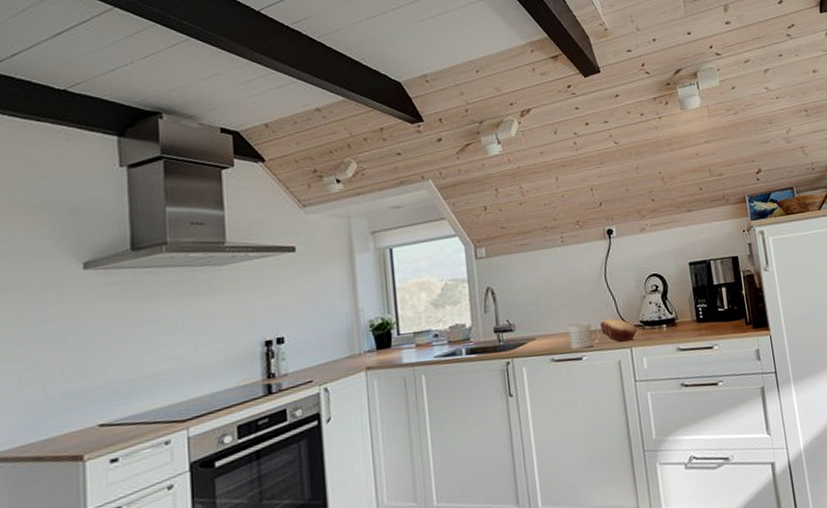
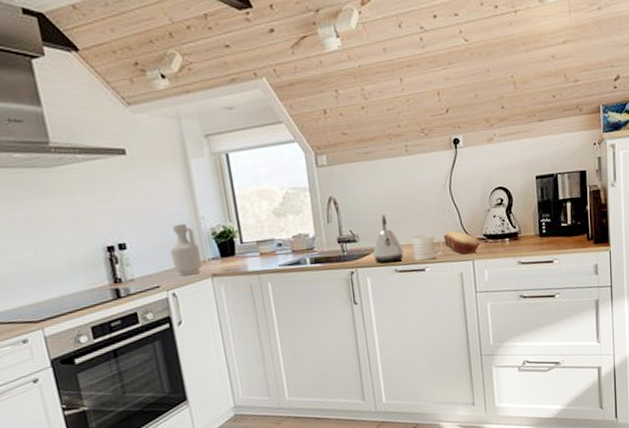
ceramic jug: none [327,316,358,370] -> present [170,223,203,276]
kettle: none [529,303,560,355] -> present [372,215,404,265]

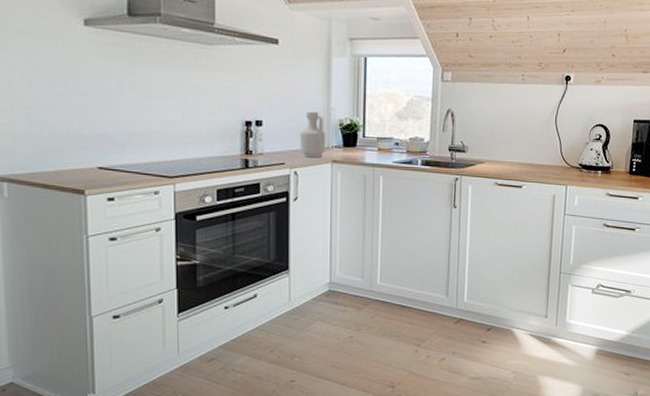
kettle: present [372,215,404,265] -> none [478,132,506,177]
mug: present [411,234,443,261] -> none [513,155,541,179]
bread loaf: present [444,231,480,255] -> none [543,156,575,179]

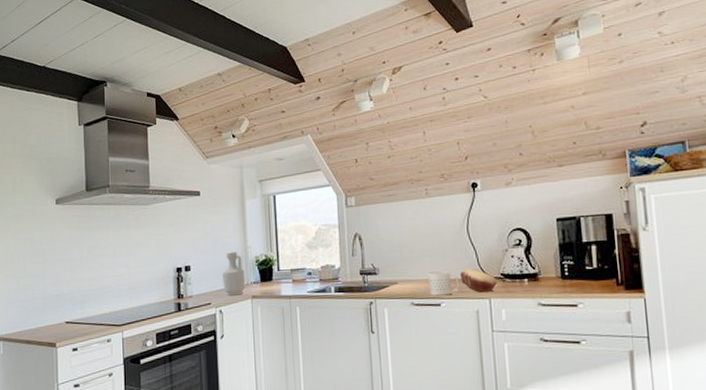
mug: none [513,155,541,179] -> present [428,271,459,296]
bread loaf: none [543,156,575,179] -> present [460,268,497,292]

